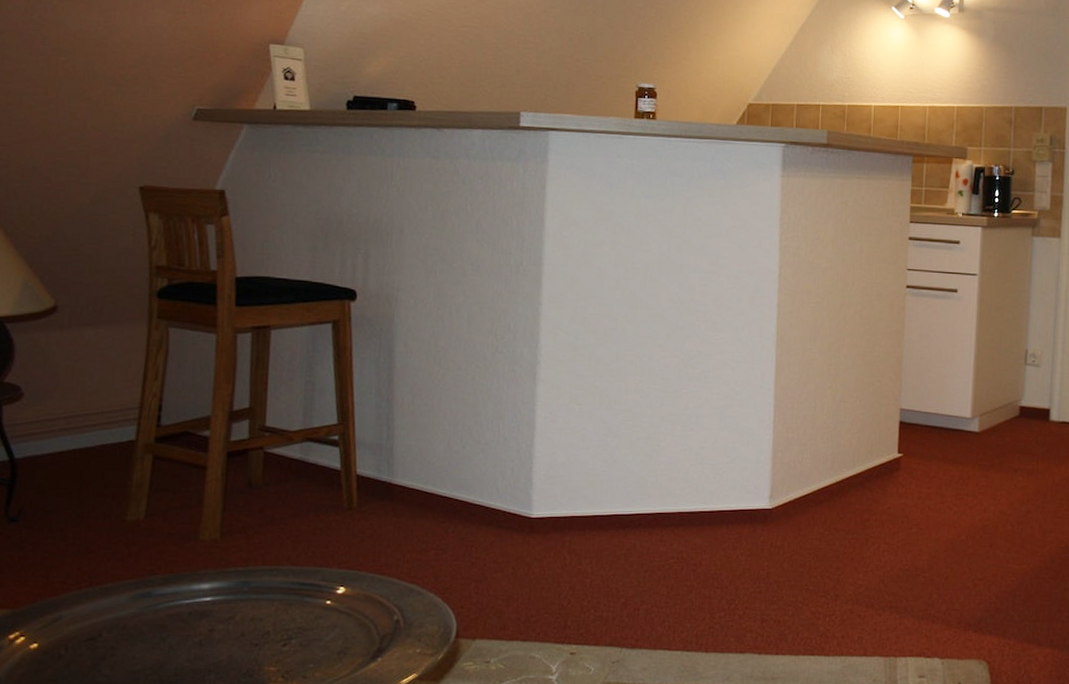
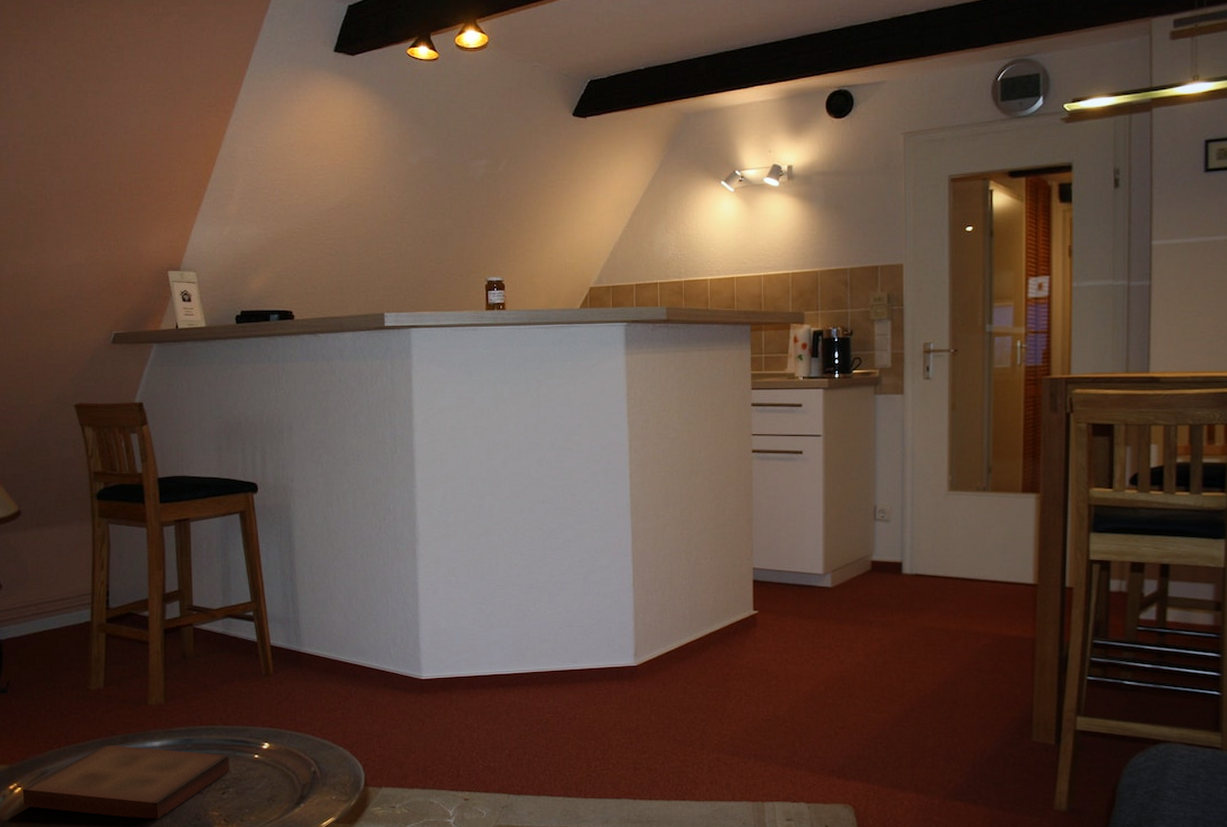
book: none [26,586,295,675] -> present [22,744,229,819]

